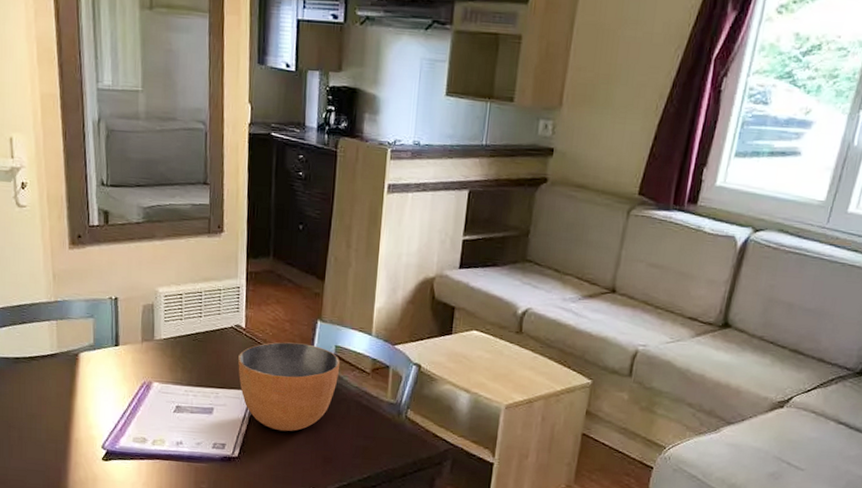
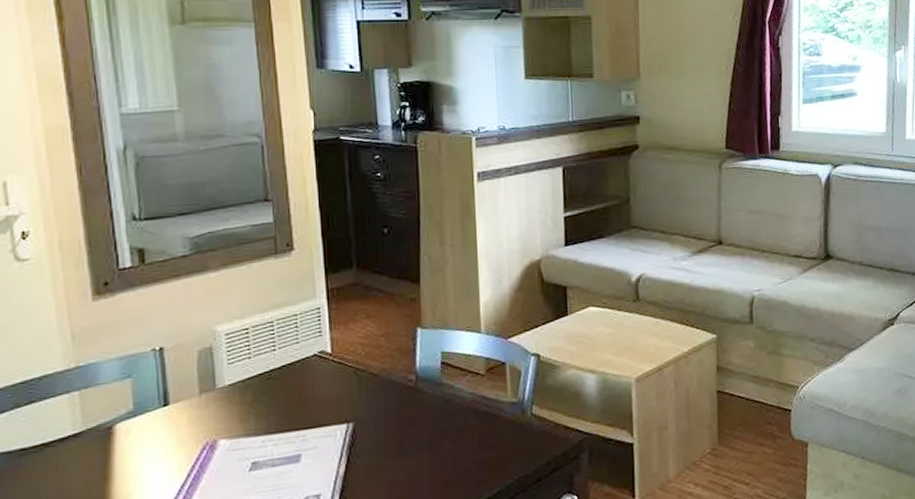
bowl: present [238,342,341,432] -> none [326,356,450,464]

